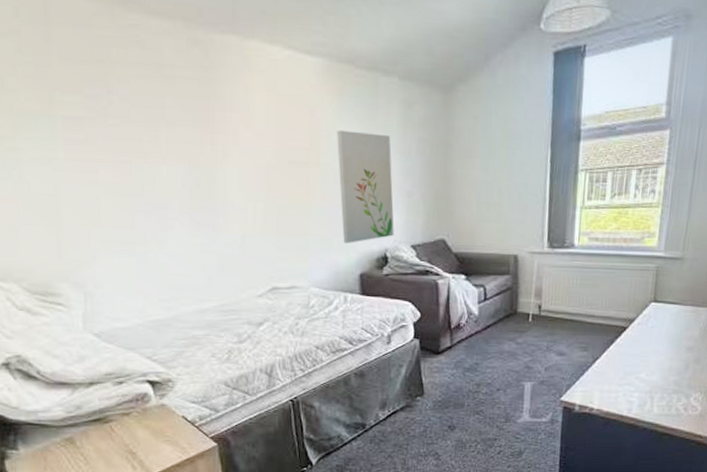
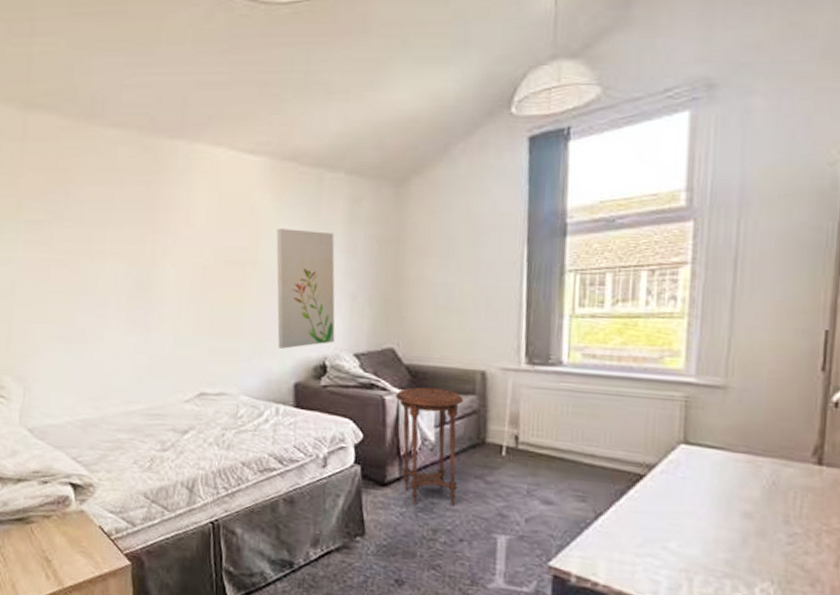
side table: none [446,271,501,367] -> present [395,387,464,506]

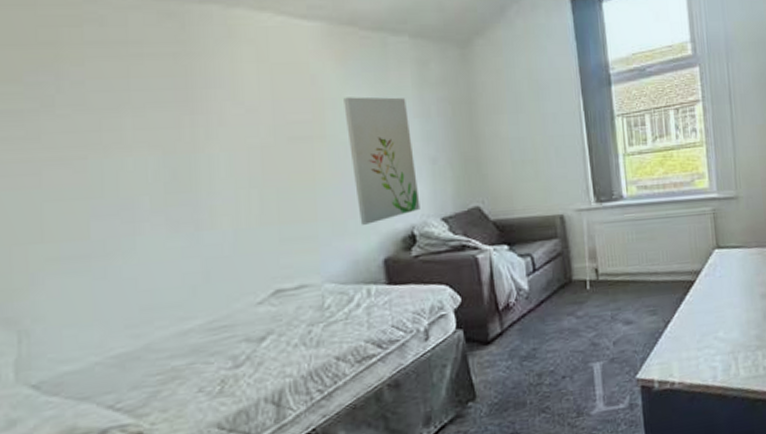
side table: present [395,387,464,506] -> none [486,237,554,356]

